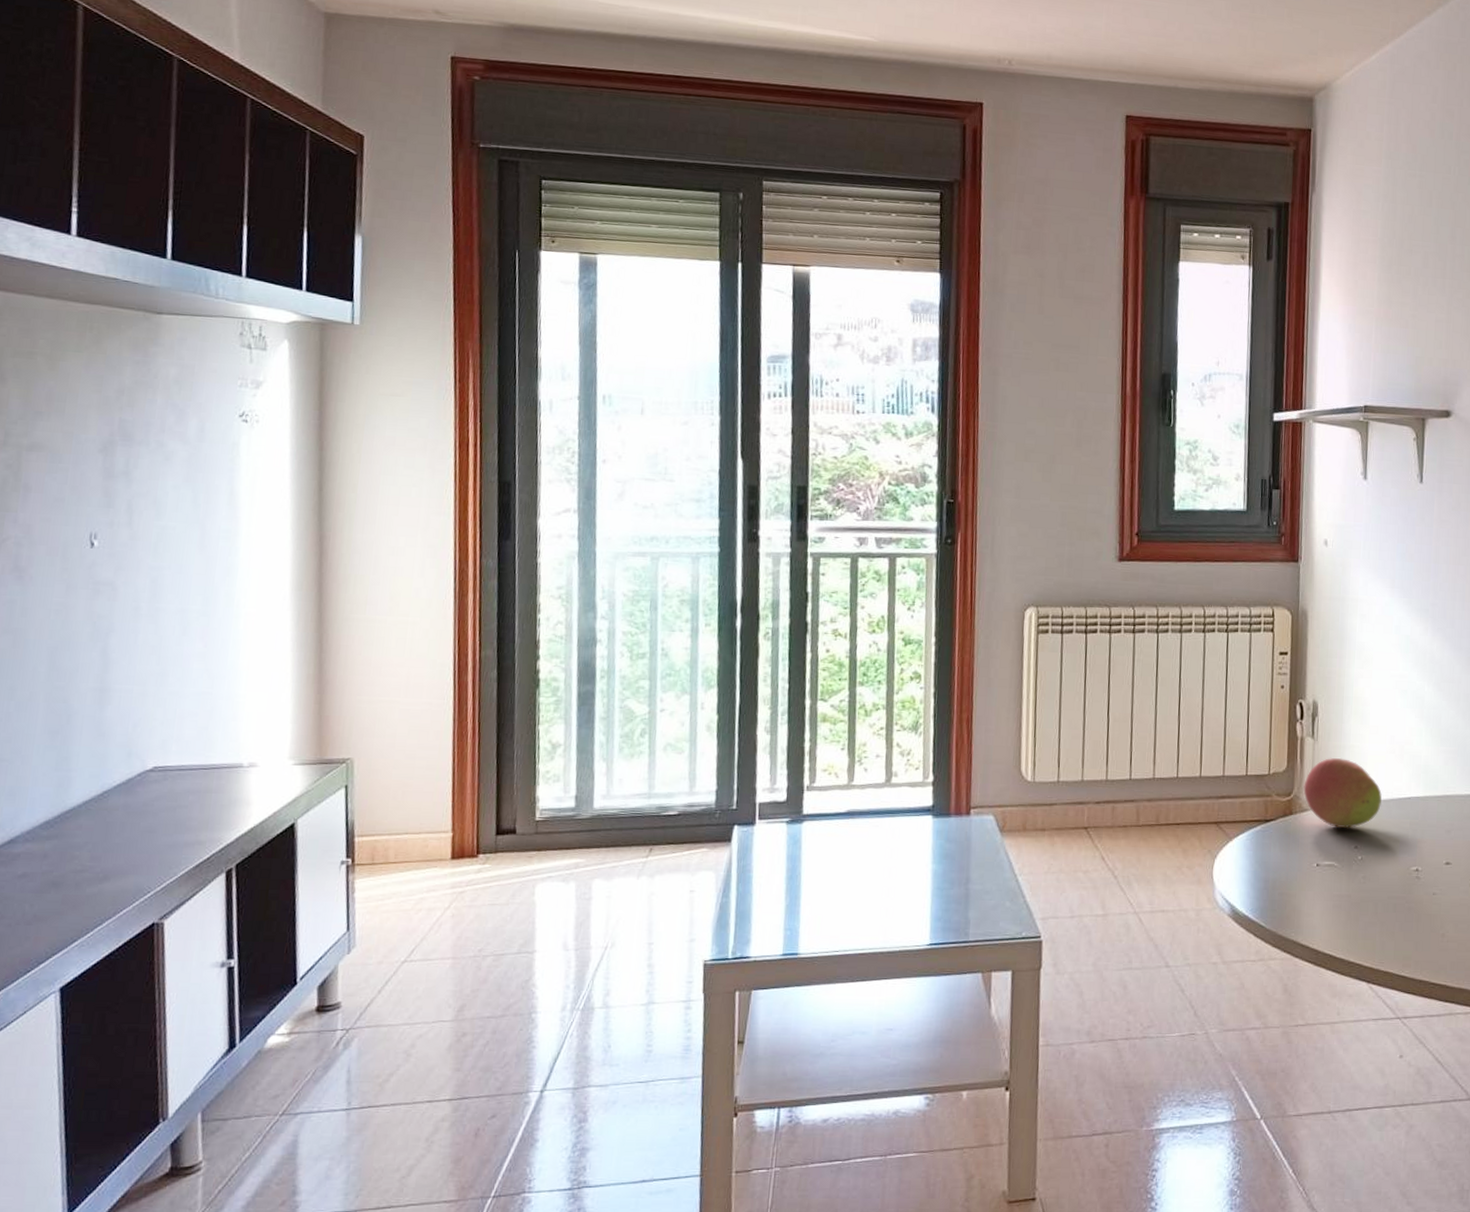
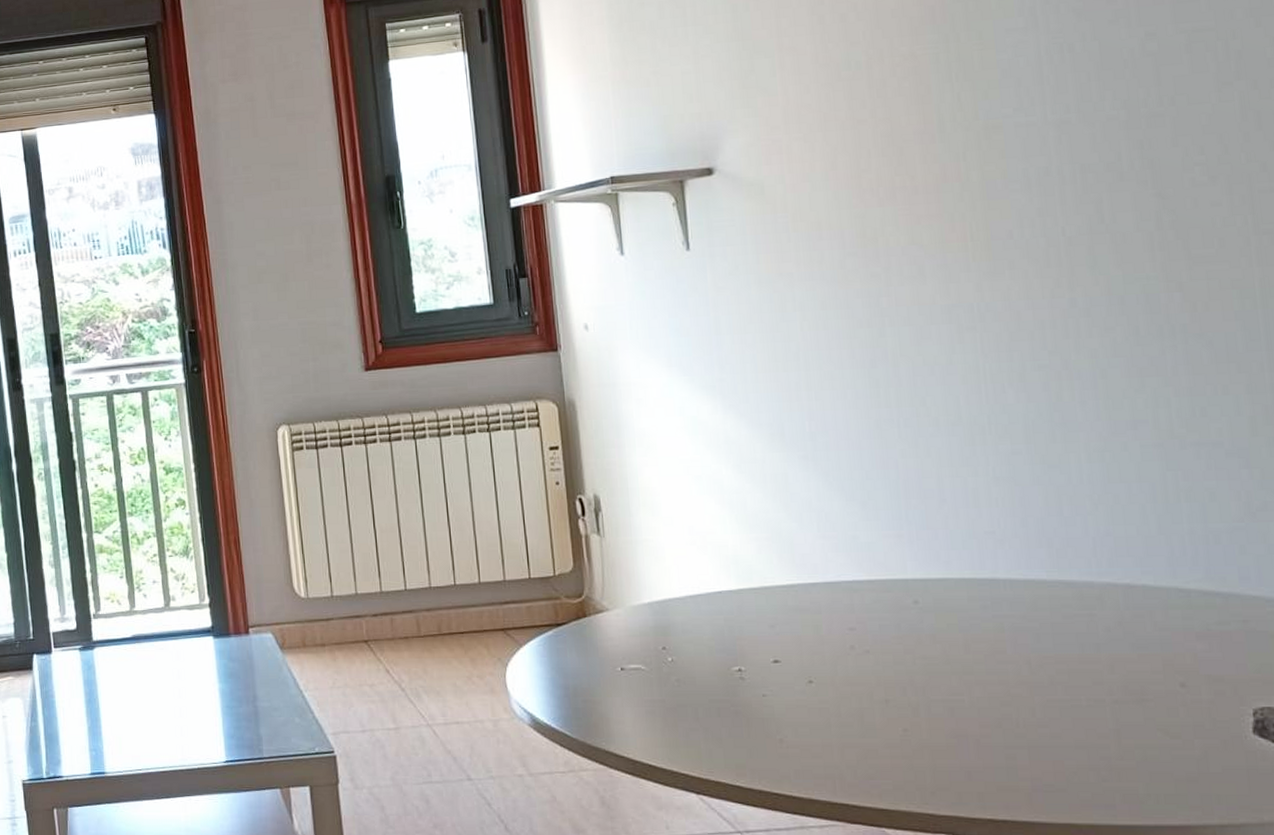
fruit: present [1303,757,1382,829] -> none [595,553,687,629]

